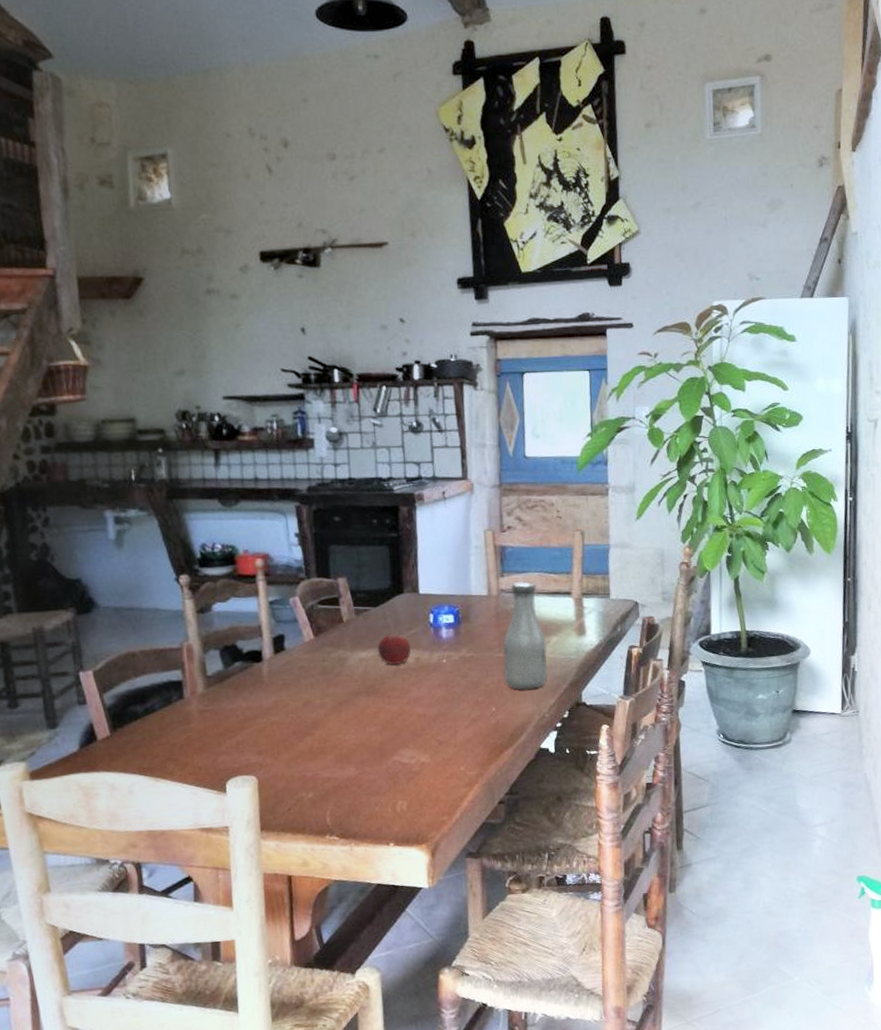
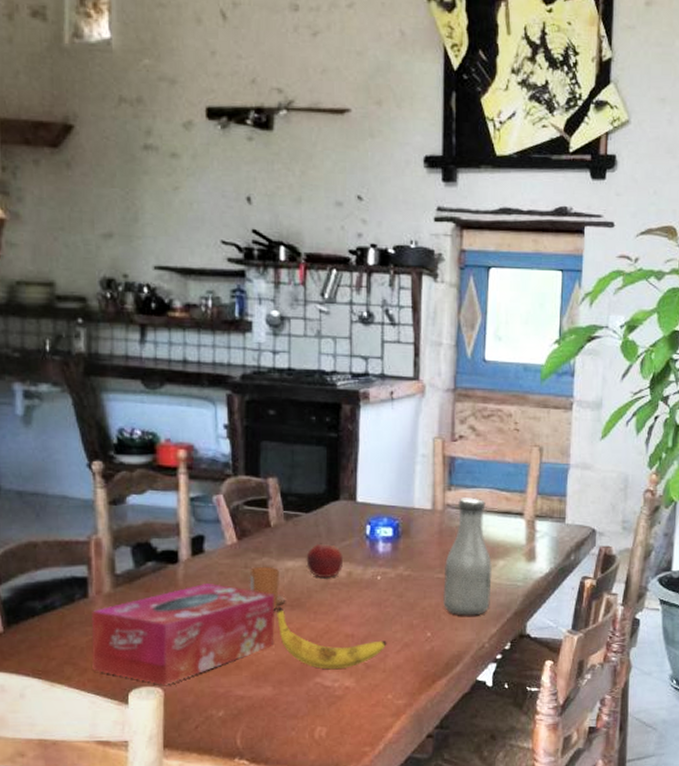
tissue box: none [188,677,354,773] -> present [91,584,275,685]
candle: none [327,658,362,697] -> present [249,567,286,609]
banana: none [354,694,456,748] -> present [277,607,387,670]

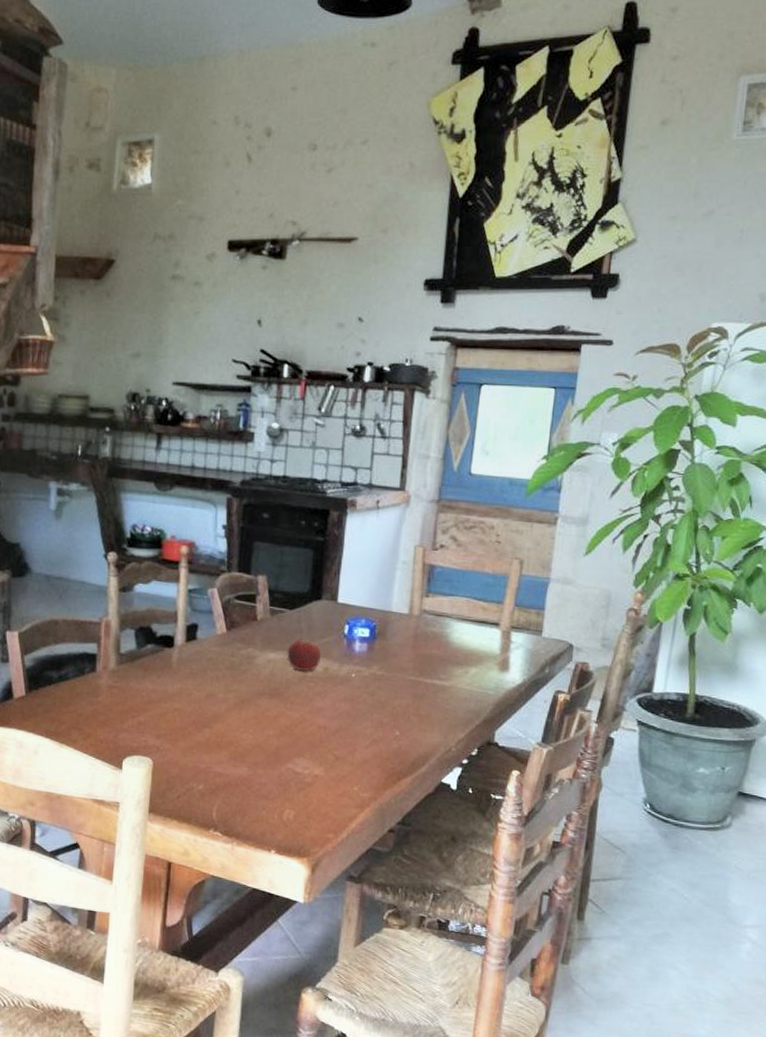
tissue box: present [91,584,275,685] -> none [95,668,256,756]
candle: present [249,567,286,609] -> none [234,656,266,697]
banana: present [277,607,387,670] -> none [257,694,357,758]
bottle: present [443,498,492,616] -> none [413,605,464,720]

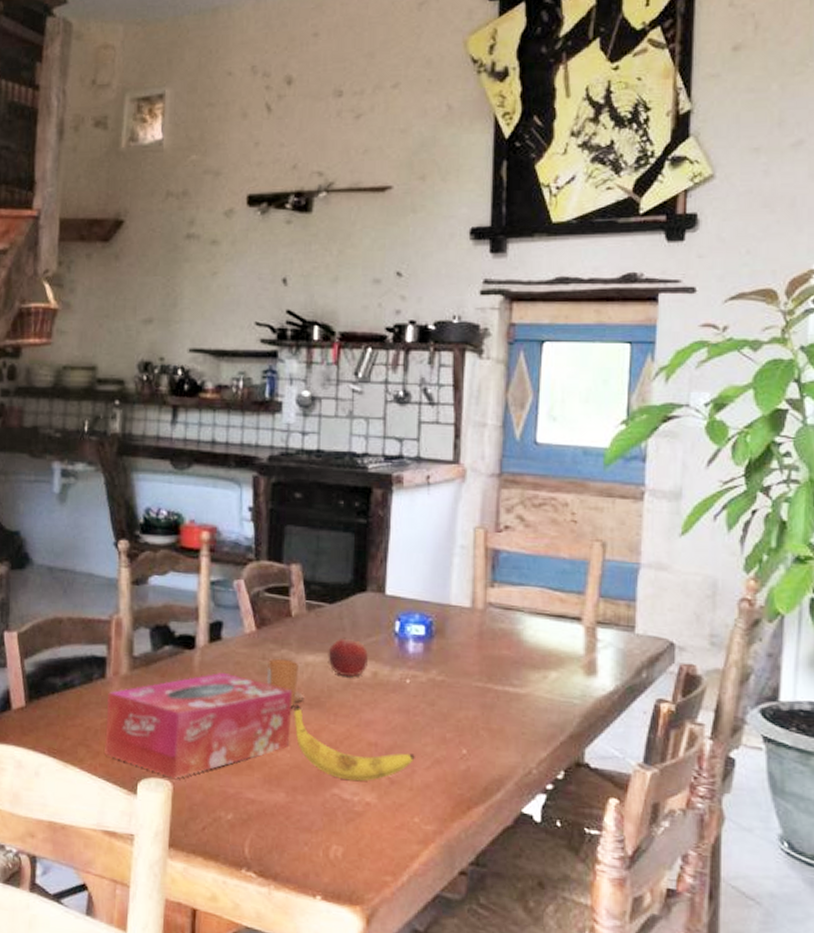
tissue box: none [95,668,256,756] -> present [105,673,293,778]
candle: none [234,656,266,697] -> present [266,659,305,707]
banana: none [257,694,357,758] -> present [294,704,415,782]

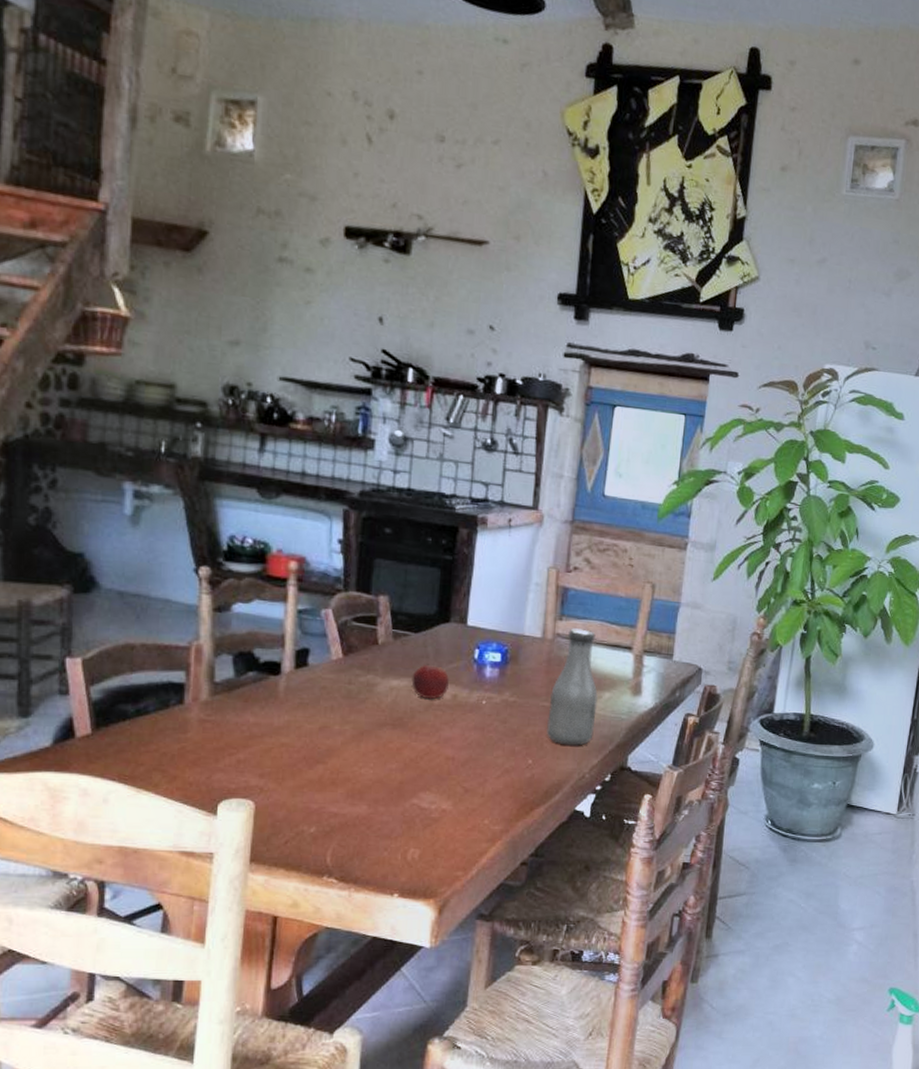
tissue box: present [105,673,293,778] -> none [182,697,377,798]
candle: present [266,659,305,707] -> none [351,684,388,728]
banana: present [294,704,415,782] -> none [377,725,488,792]
bottle: none [482,596,542,735] -> present [547,628,598,746]

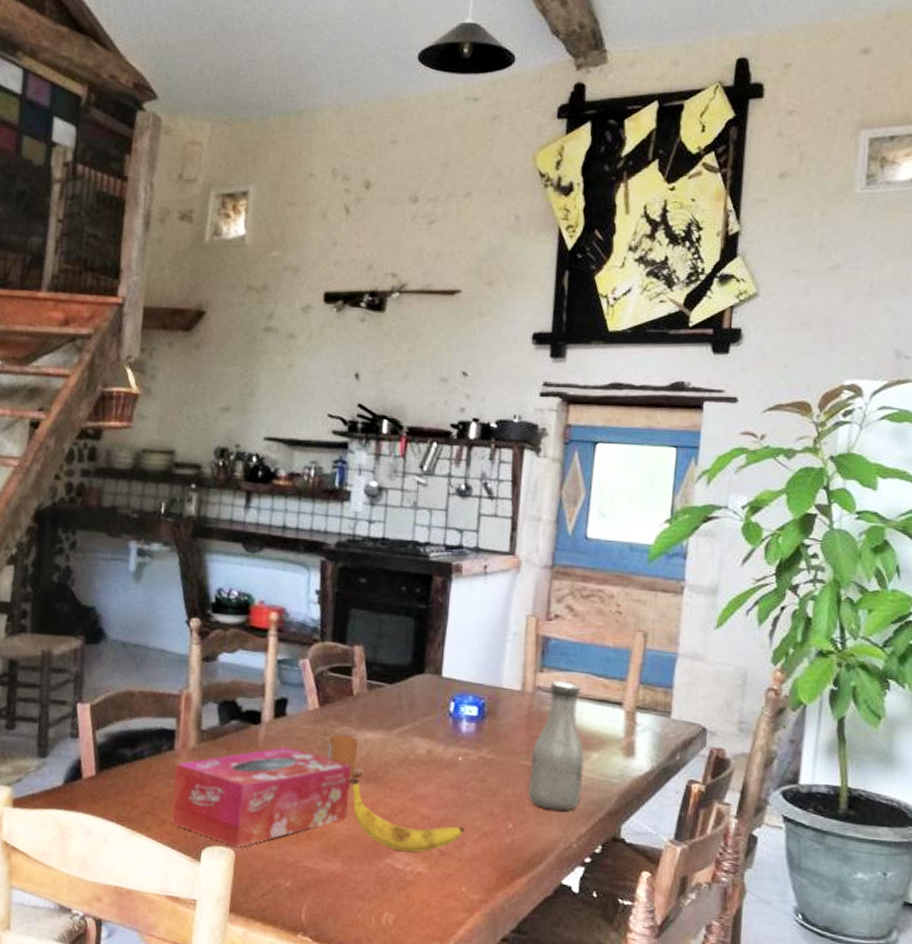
tissue box: none [182,697,377,798] -> present [171,747,351,847]
candle: none [351,684,388,728] -> present [327,735,363,781]
banana: none [377,725,488,792] -> present [352,779,465,853]
fruit: present [411,664,449,699] -> none [385,716,424,753]

